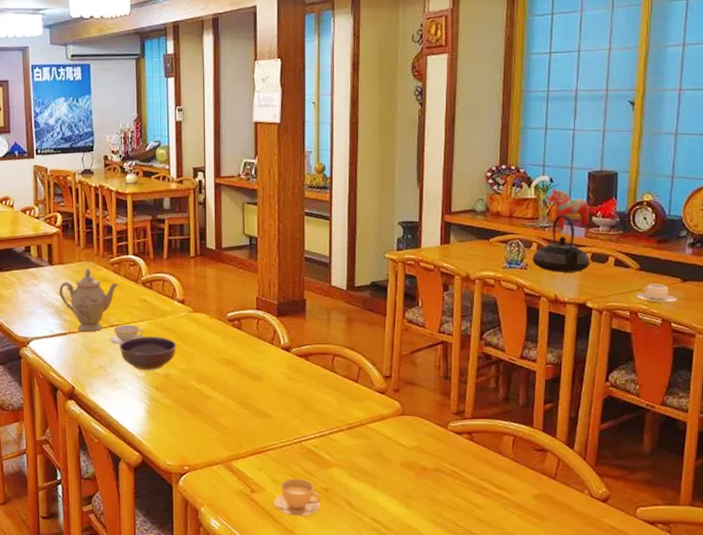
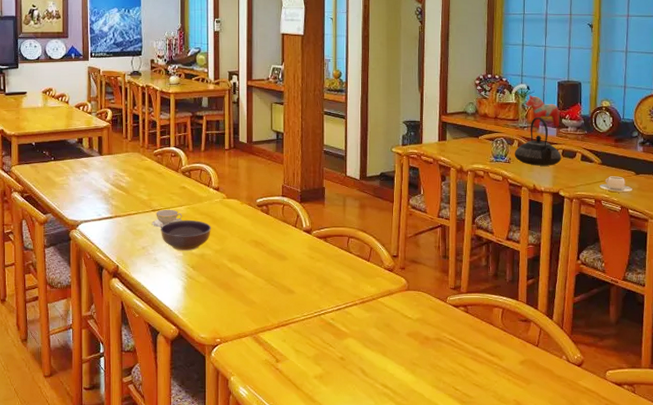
teapot: present [58,267,119,333] -> none [107,158,161,216]
teacup: present [274,478,321,516] -> none [296,348,338,383]

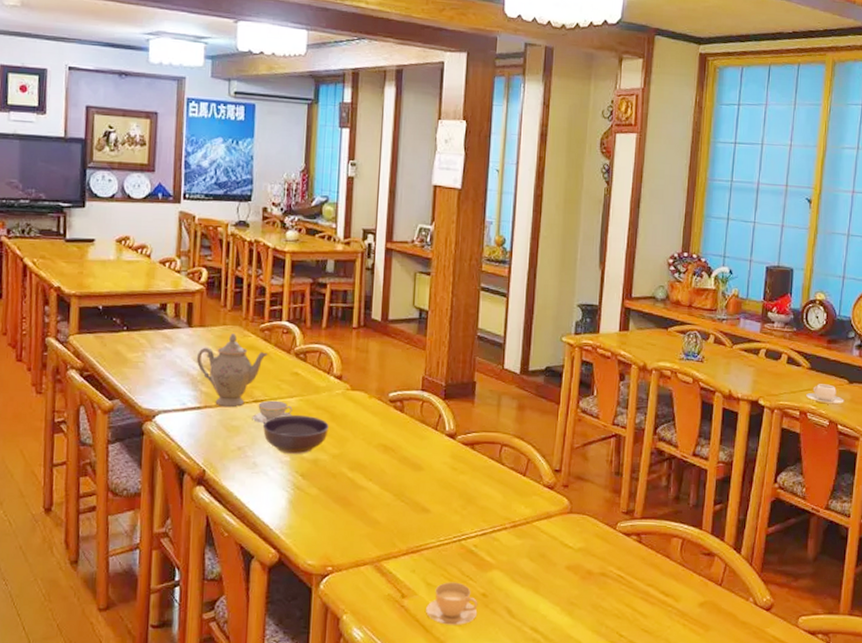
teapot: none [107,158,161,216] -> present [196,332,268,408]
teacup: none [296,348,338,383] -> present [426,582,478,625]
teapot: present [514,116,562,166] -> none [709,307,765,368]
decorative figurine: present [526,95,560,129] -> none [726,280,766,322]

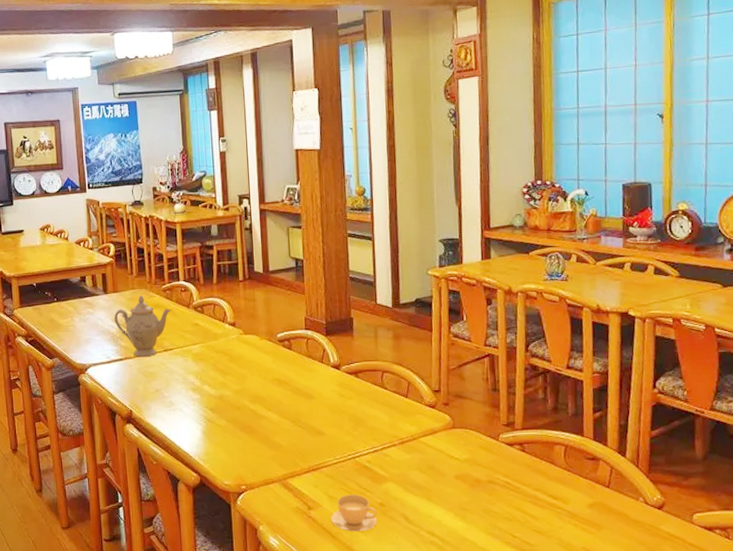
teacup: present [252,400,293,424] -> none [164,348,197,369]
bowl: present [263,414,329,455] -> none [174,359,229,393]
teacup: present [806,384,844,404] -> none [678,290,719,310]

